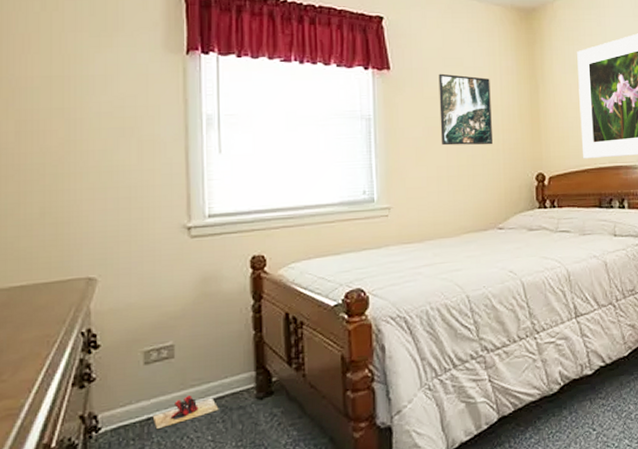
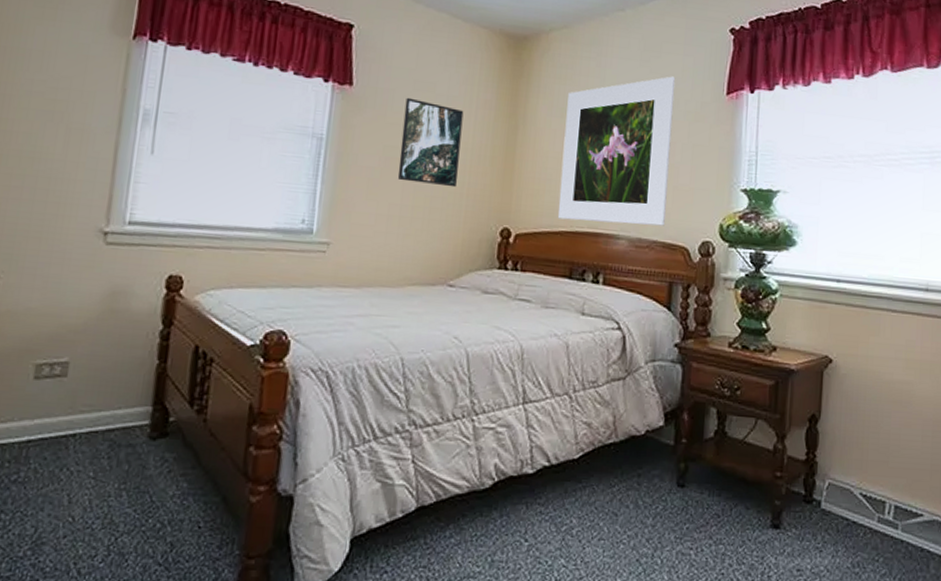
slippers: present [152,396,219,430] -> none [33,422,107,455]

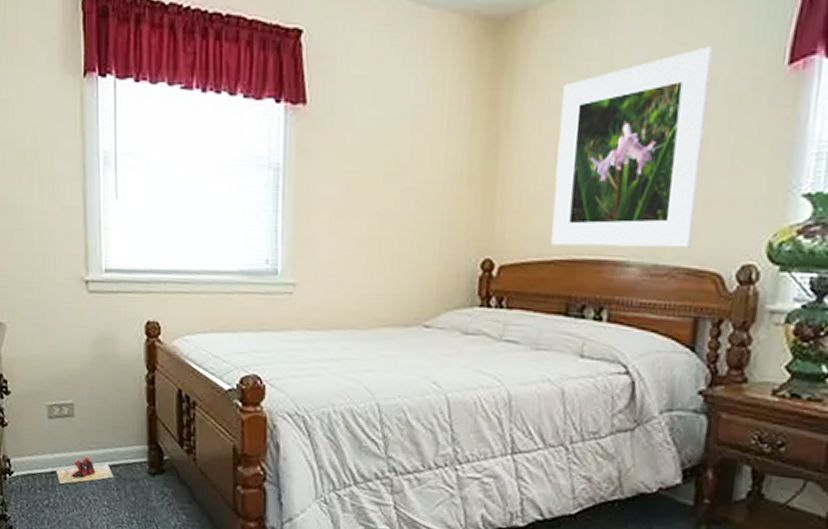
slippers: none [33,422,107,455] -> present [55,457,114,485]
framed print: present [397,97,464,188] -> none [362,111,434,215]

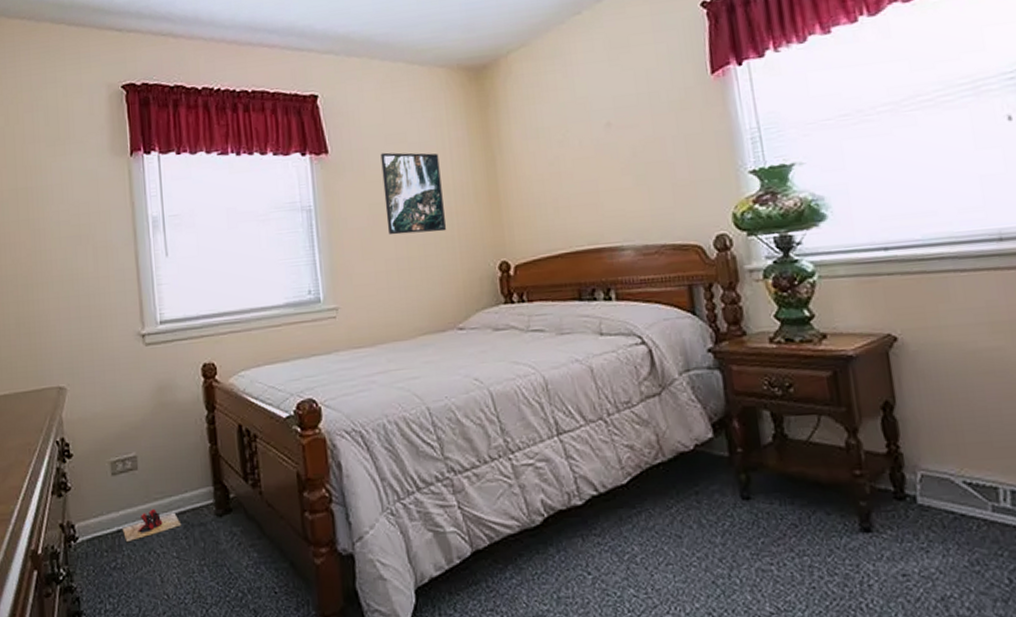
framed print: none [362,111,434,215] -> present [380,152,446,235]
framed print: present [550,46,714,248] -> none [540,68,670,242]

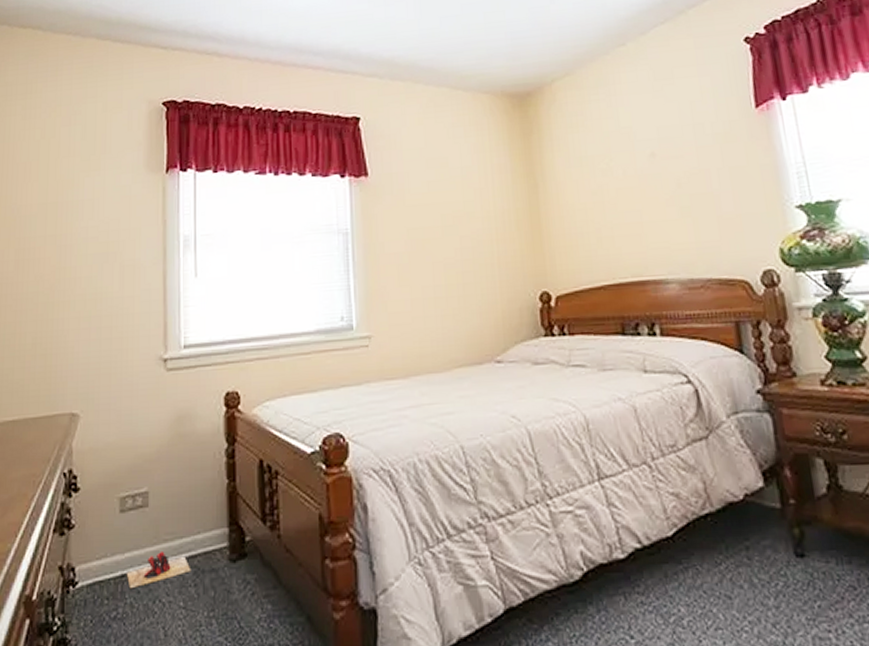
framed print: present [380,152,446,235] -> none [421,176,486,261]

